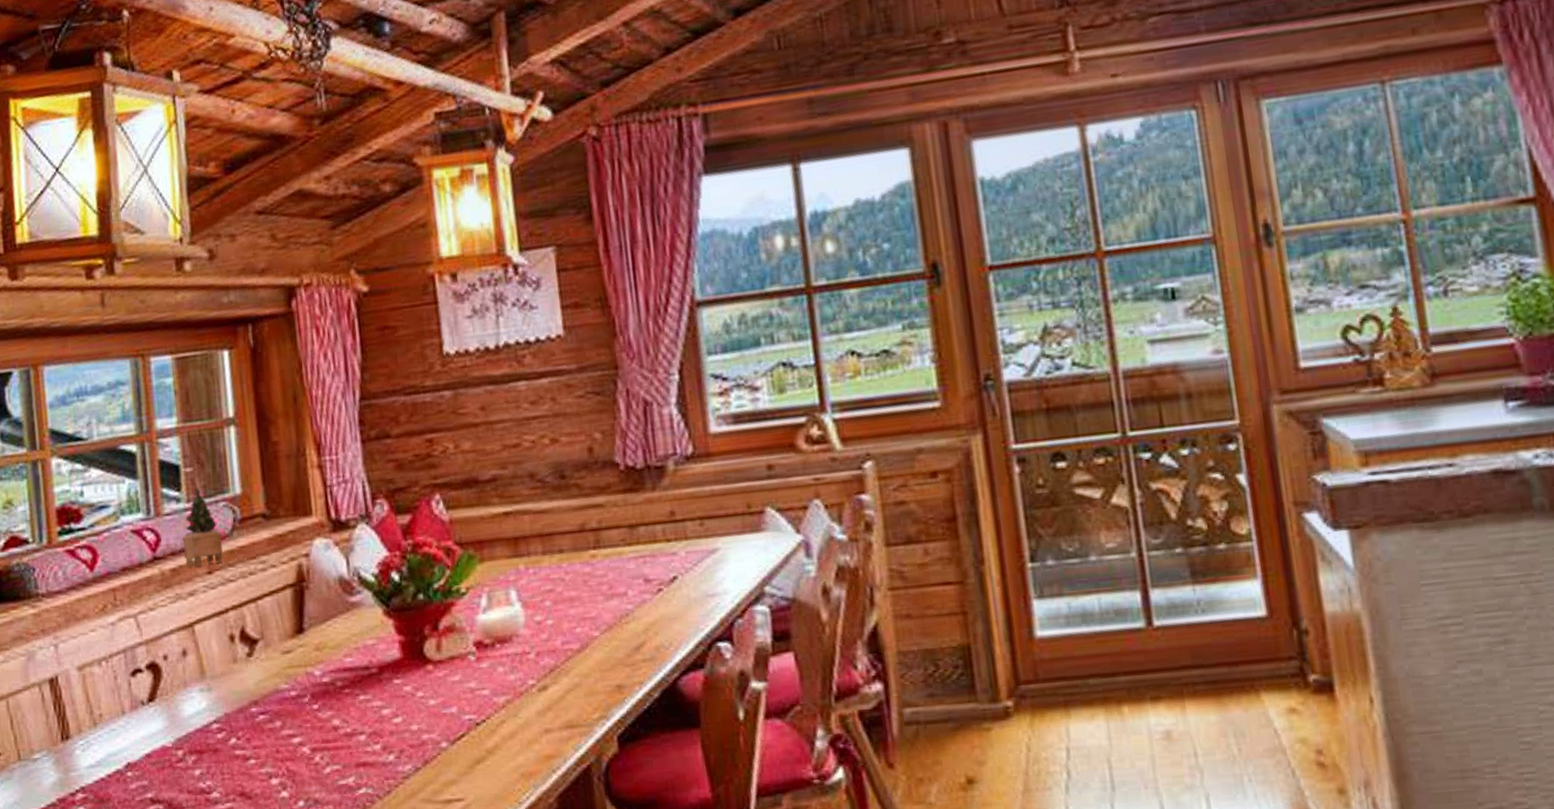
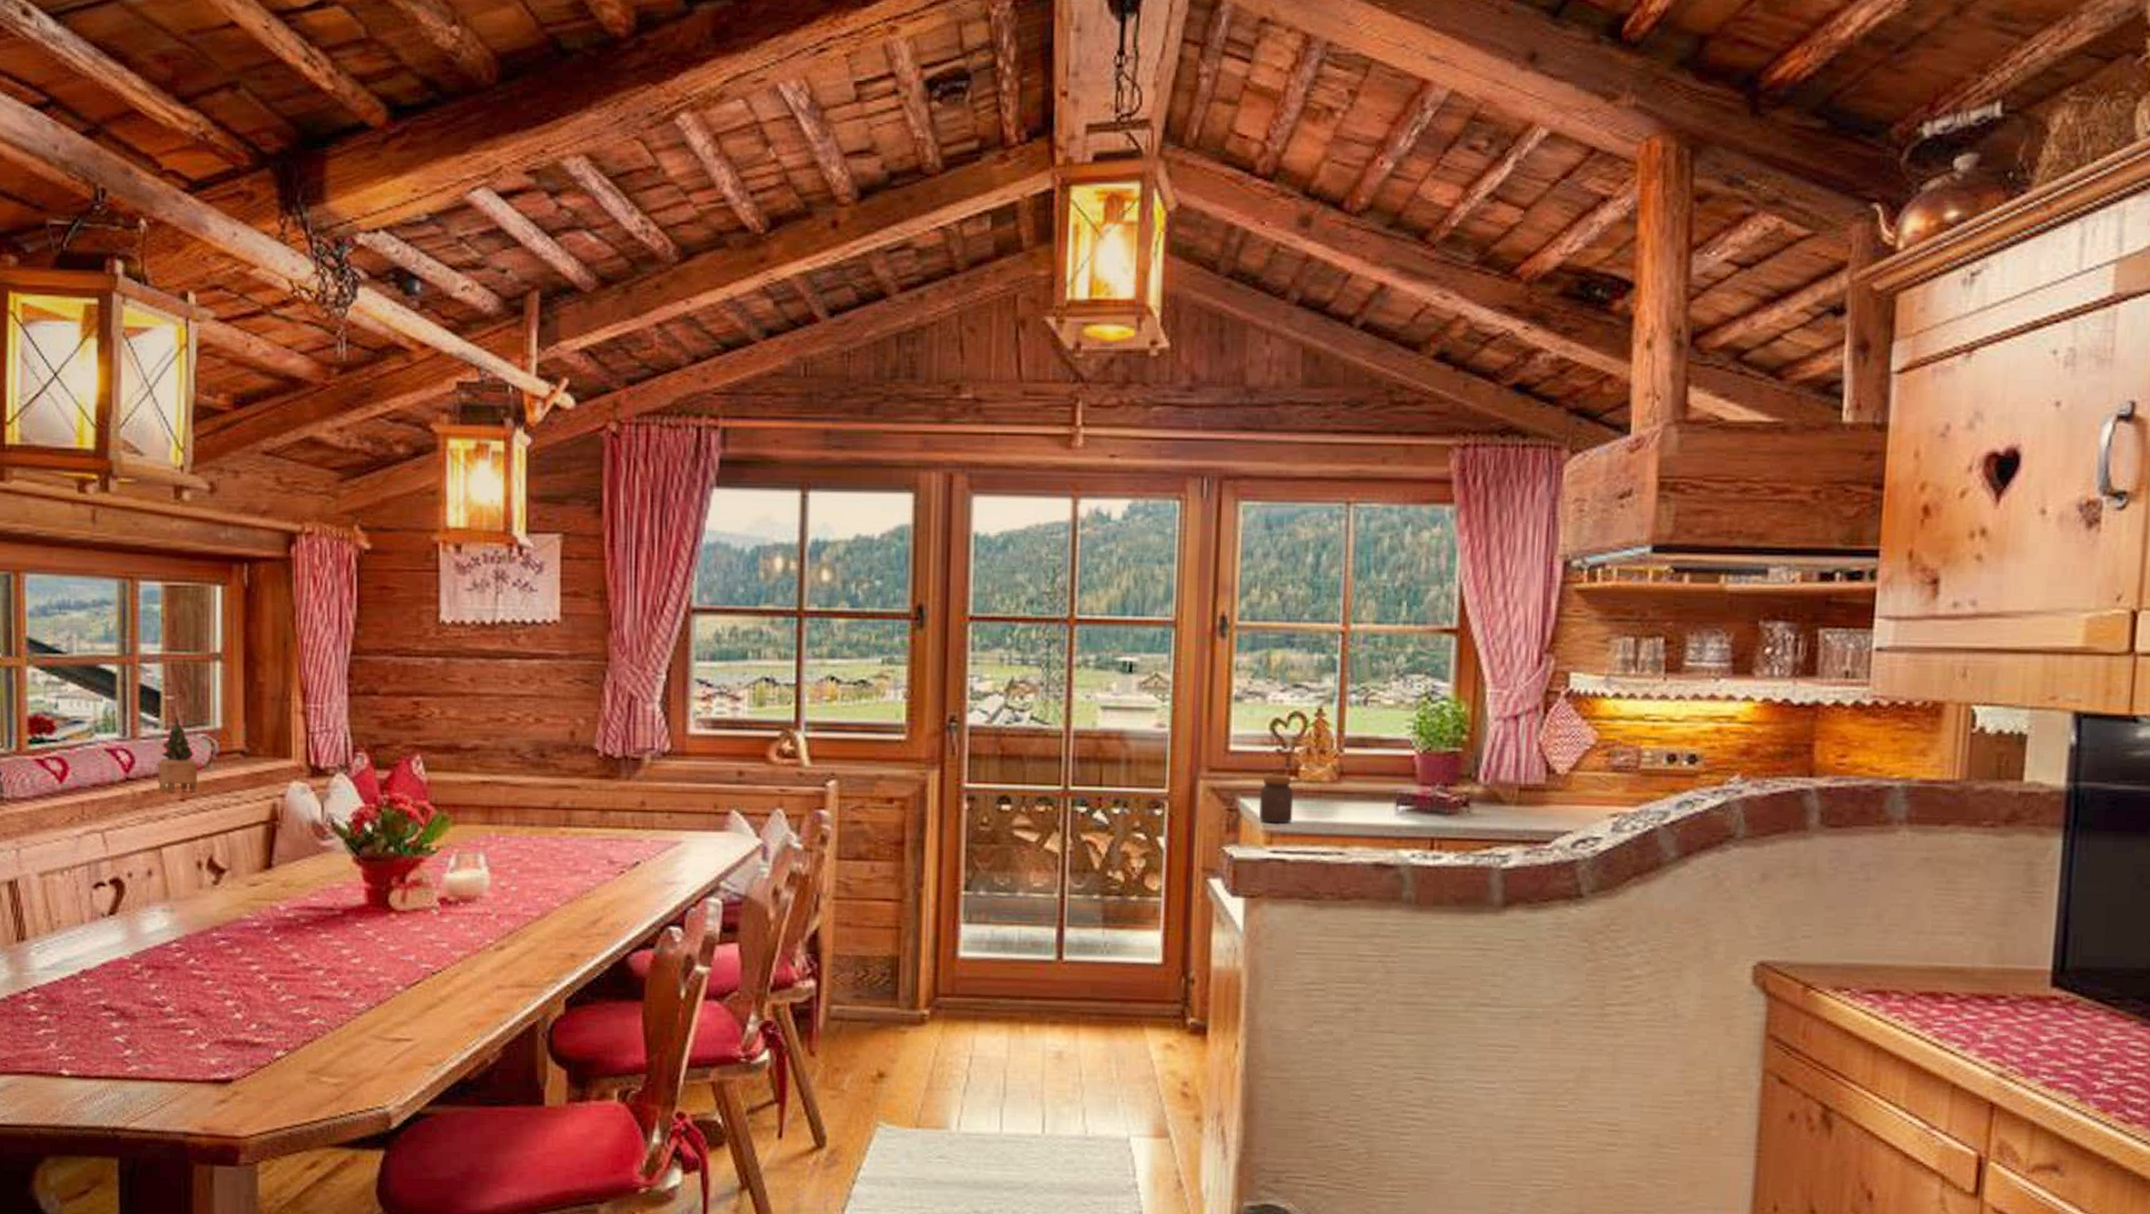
jar: none [1343,386,1388,443] -> present [1259,775,1294,825]

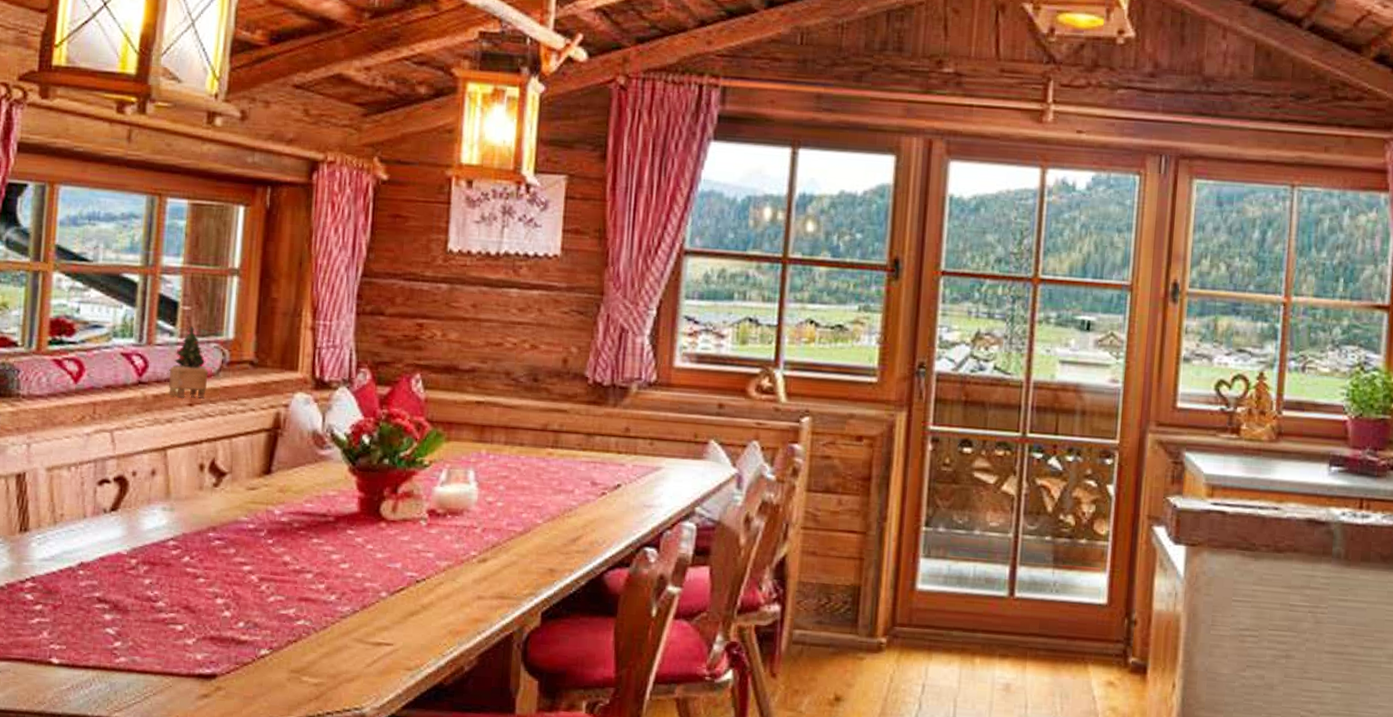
jar: present [1259,775,1294,825] -> none [1202,432,1235,479]

